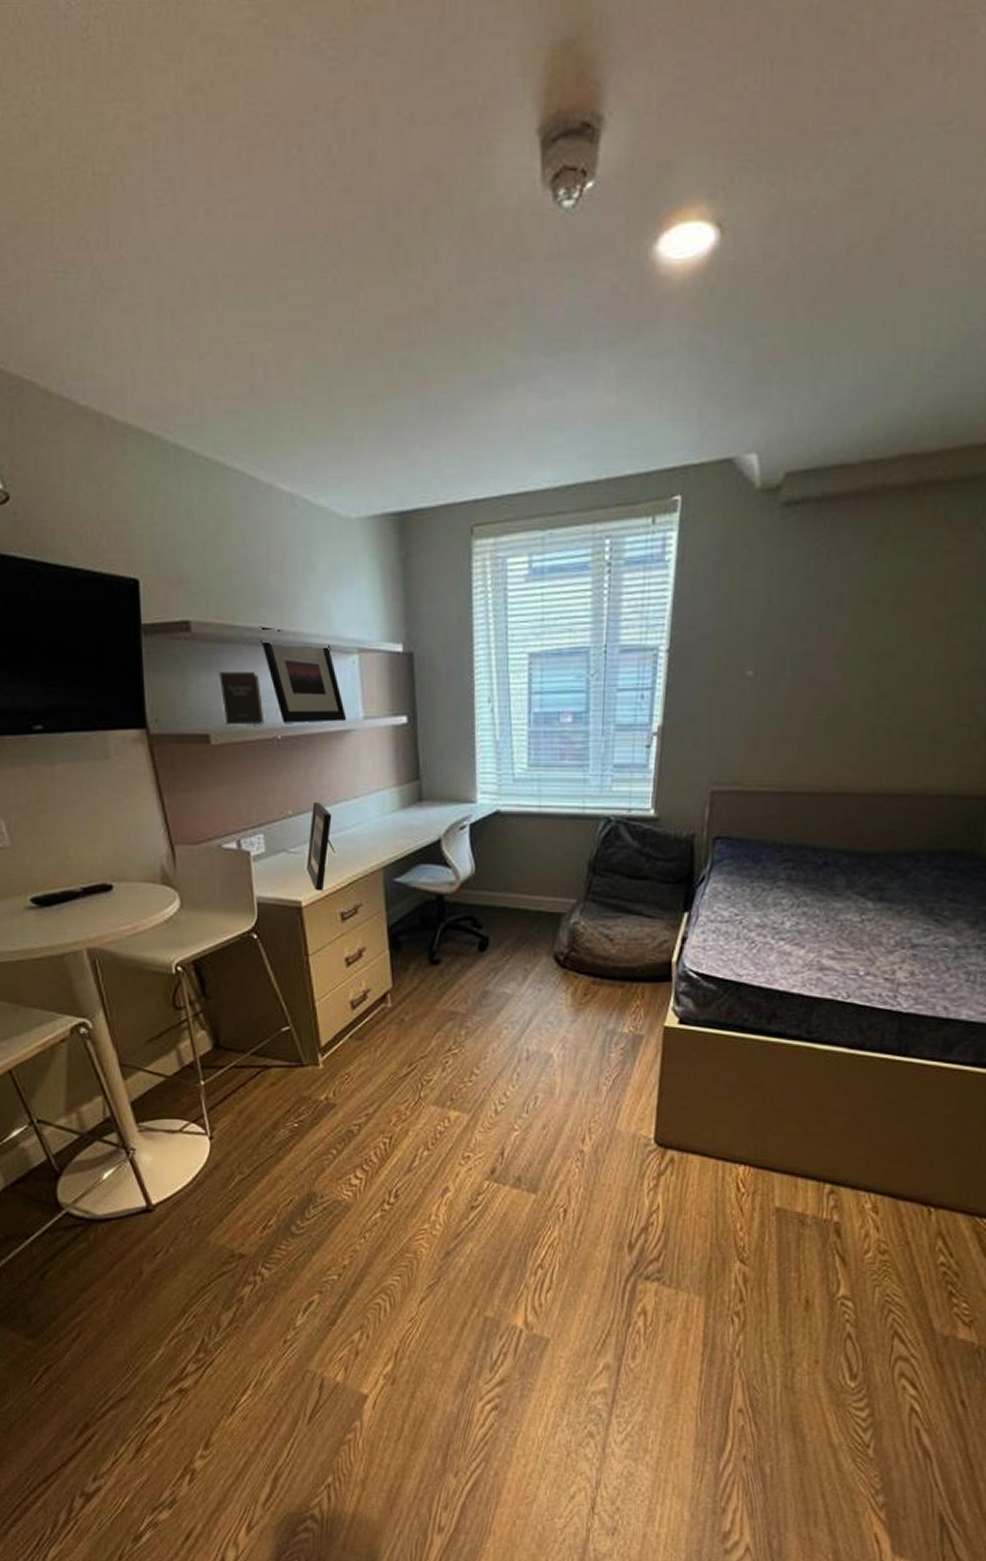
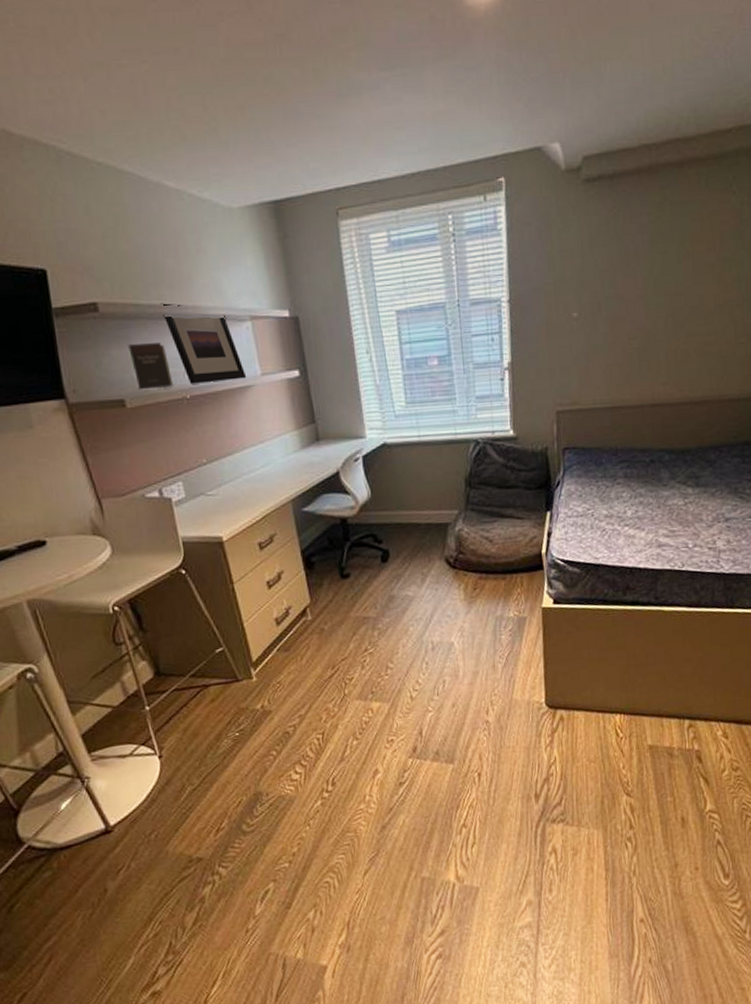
picture frame: present [306,801,337,891] -> none [223,449,250,526]

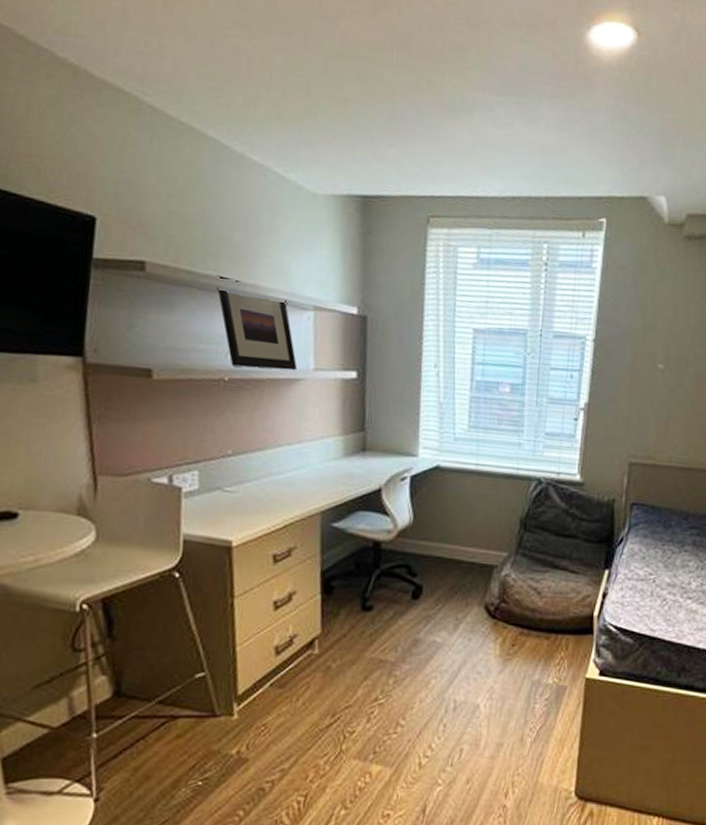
books: present [128,343,174,390] -> none [169,312,213,365]

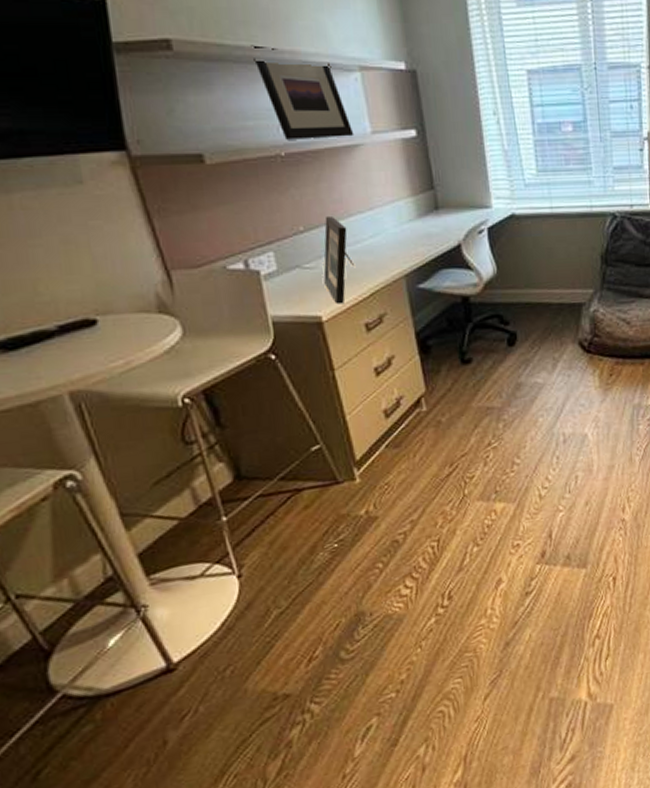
picture frame: none [241,443,275,532] -> present [323,215,356,304]

